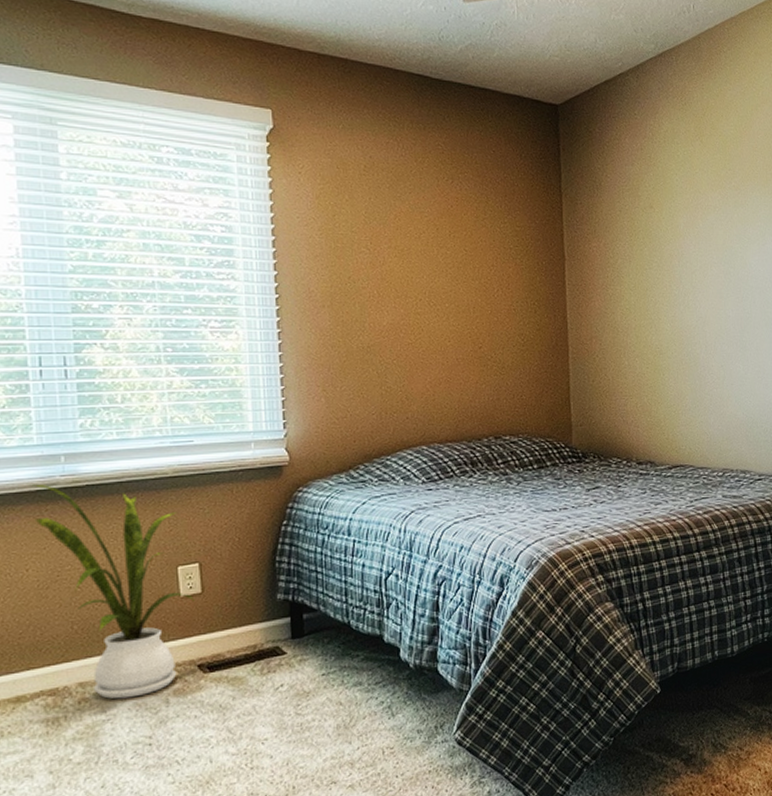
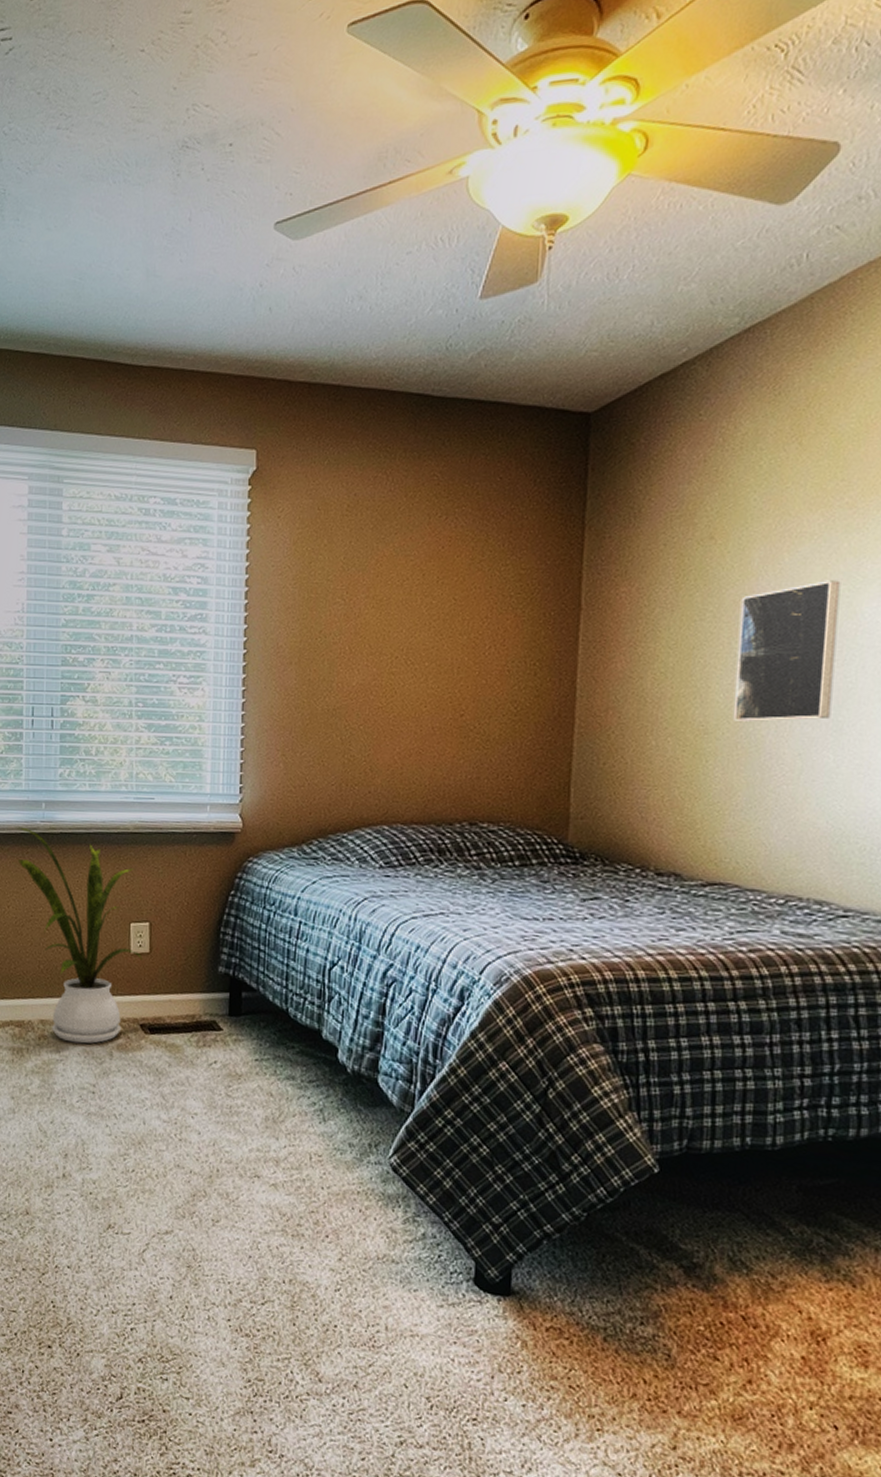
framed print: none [675,241,738,344] -> present [732,580,841,722]

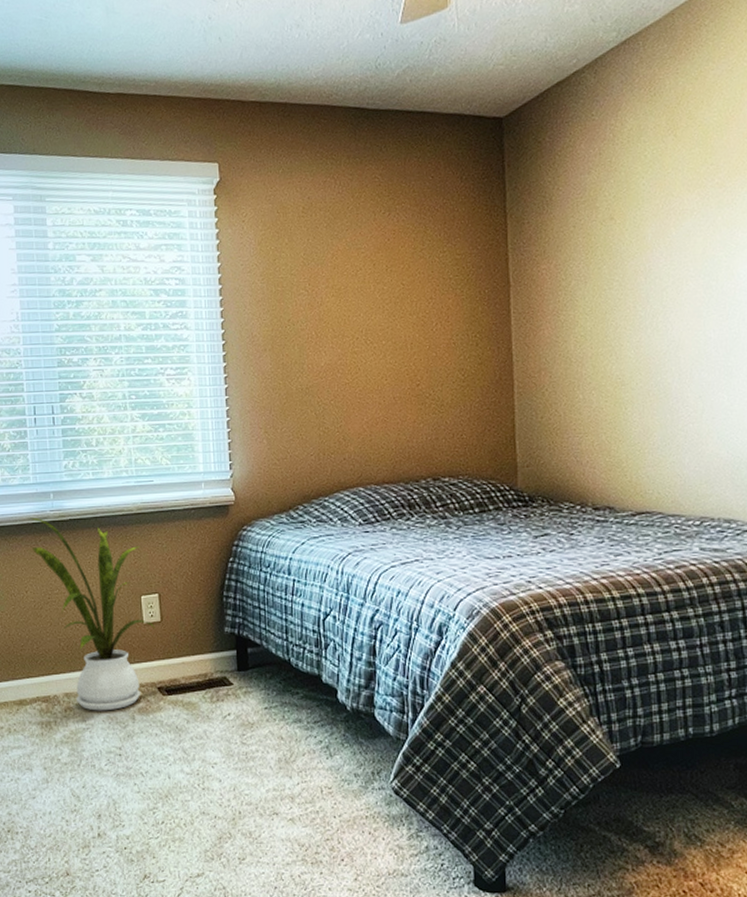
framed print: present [732,580,841,722] -> none [640,248,722,372]

